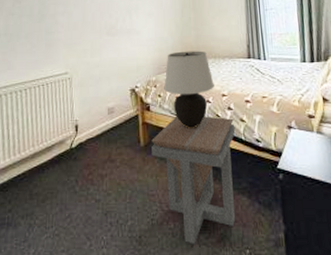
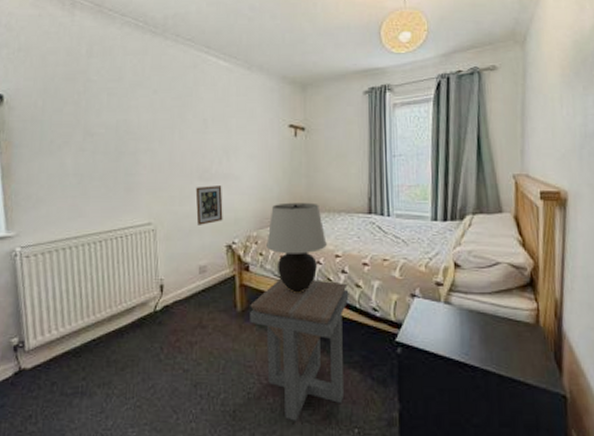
picture frame: none [104,39,127,73] -> present [195,186,223,225]

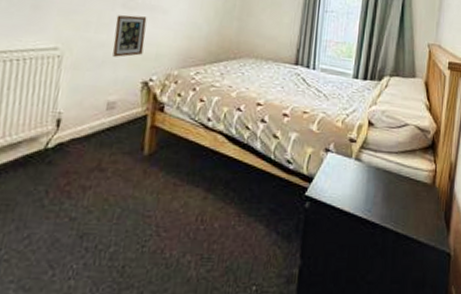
side table: present [250,278,349,421] -> none [156,122,266,278]
table lamp: present [266,202,327,293] -> none [186,43,250,140]

